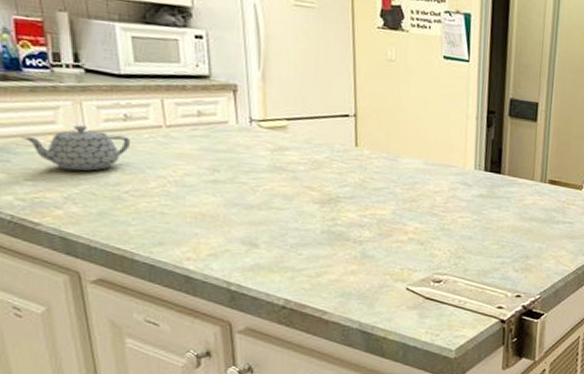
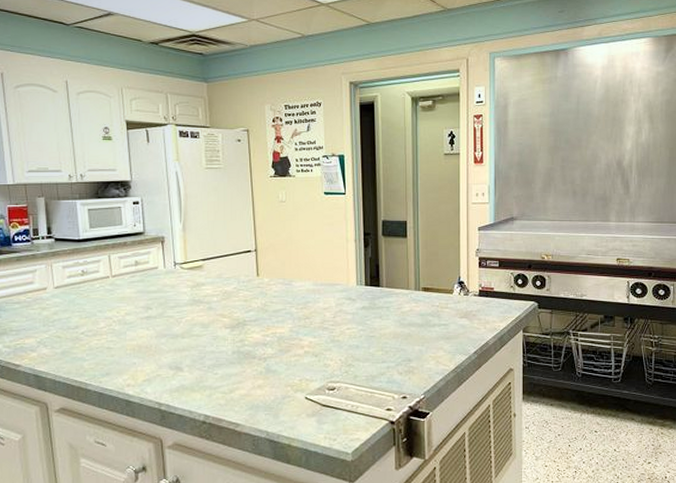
teapot: present [21,125,130,172] -> none [9,283,86,320]

